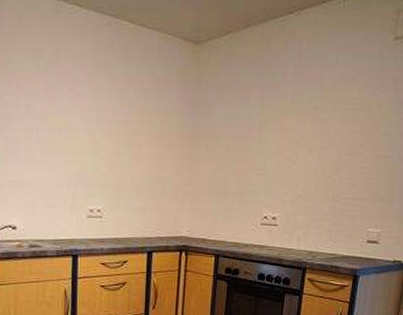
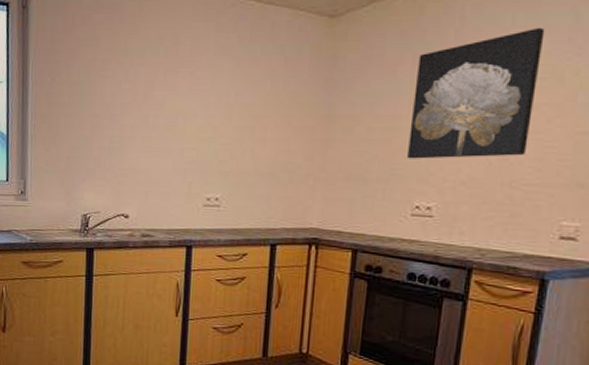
wall art: none [258,66,359,176] -> present [407,27,545,159]

